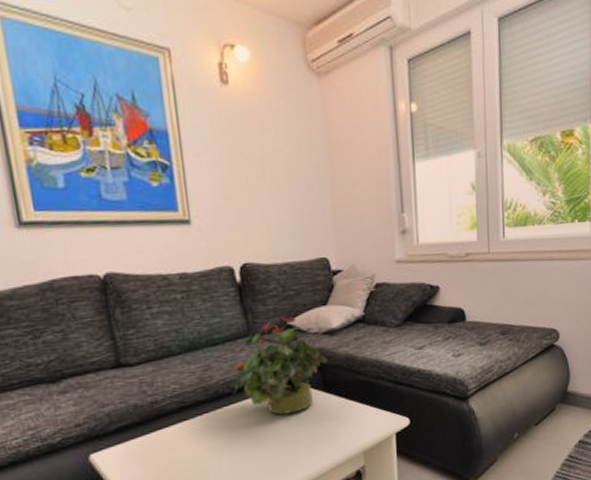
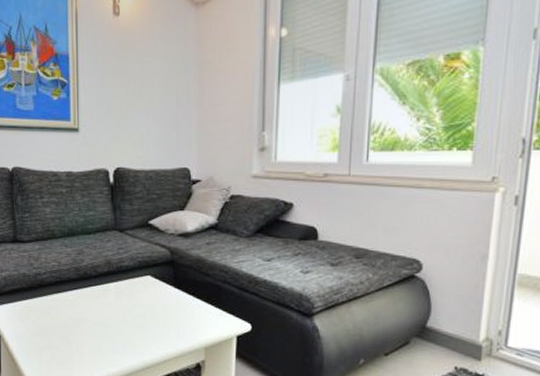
potted plant: present [232,316,328,415] -> none [98,217,180,302]

